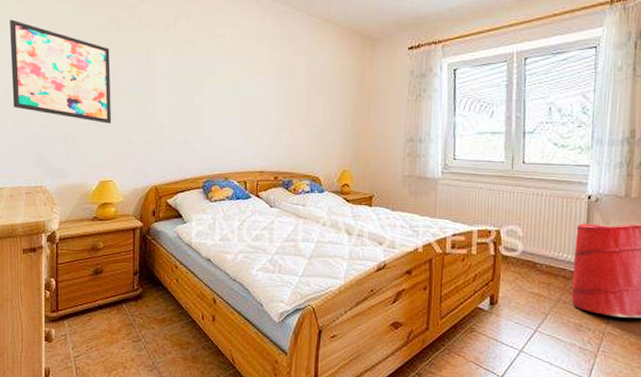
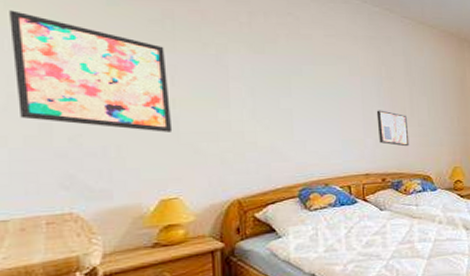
wall art: none [275,109,303,147] -> present [376,110,410,147]

